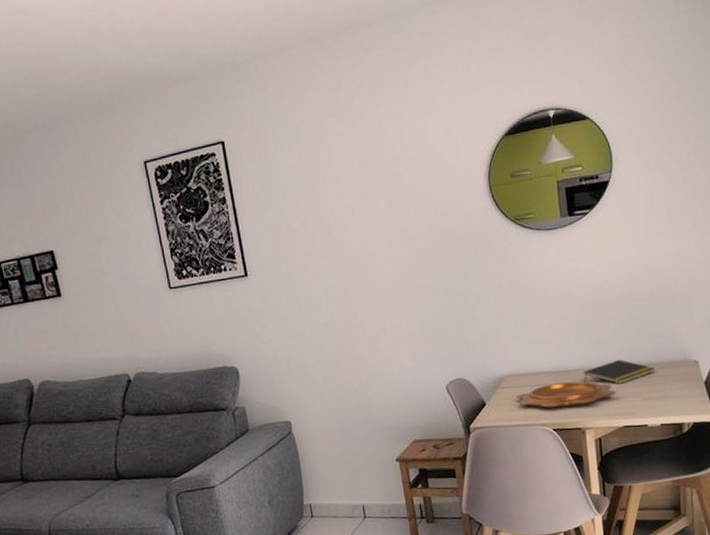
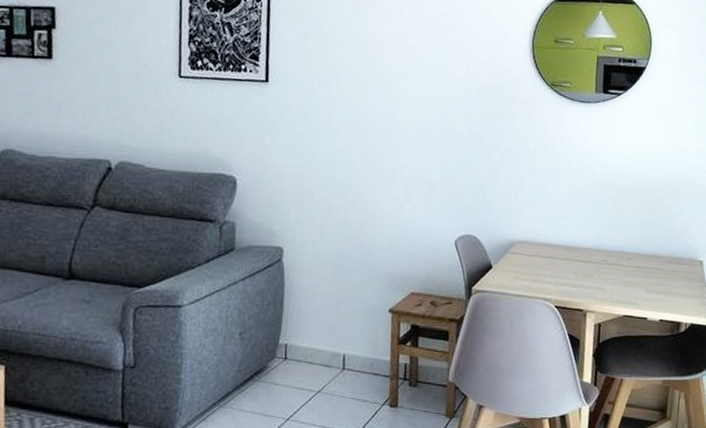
decorative bowl: present [516,381,617,409] -> none [524,258,623,287]
notepad: present [584,359,656,384] -> none [593,245,663,271]

